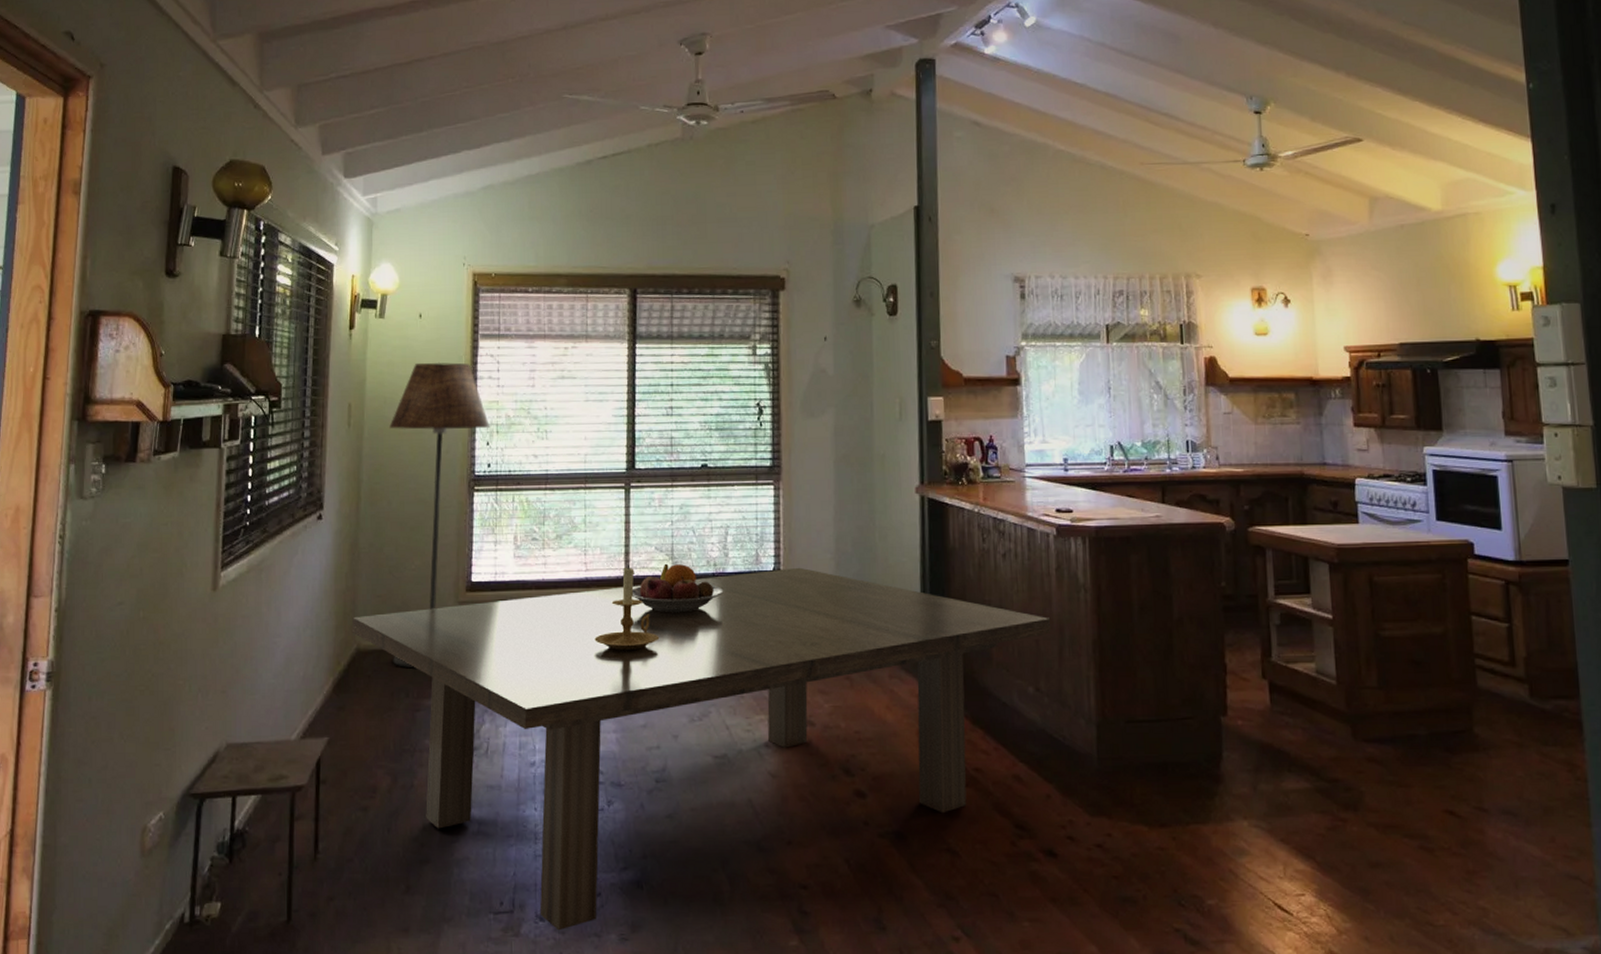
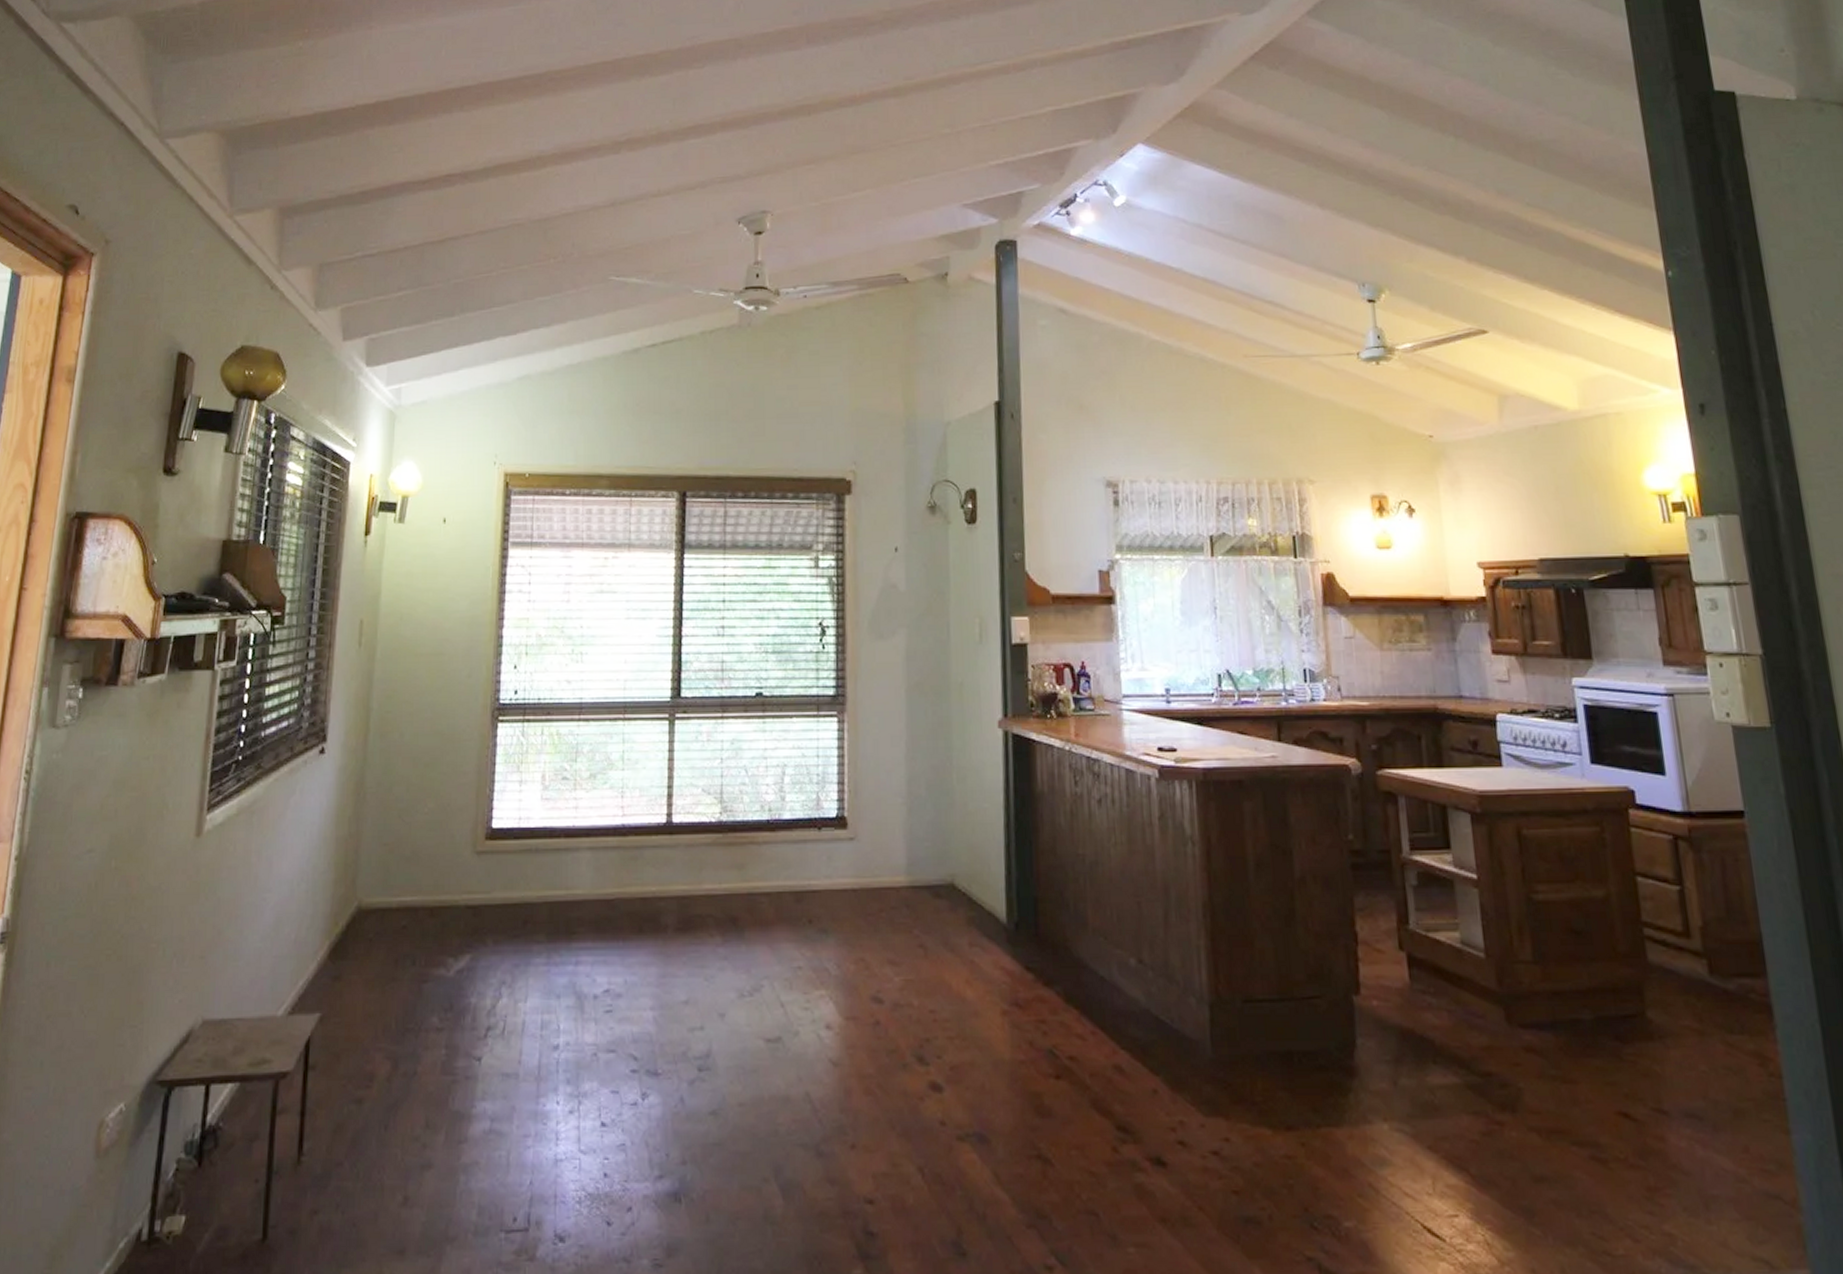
dining table: present [351,567,1052,931] -> none [352,813,1155,1254]
floor lamp: present [389,362,489,669] -> none [398,573,518,931]
candle holder: present [594,564,660,651] -> none [631,808,706,912]
fruit bowl: present [631,563,724,613] -> none [674,808,780,867]

